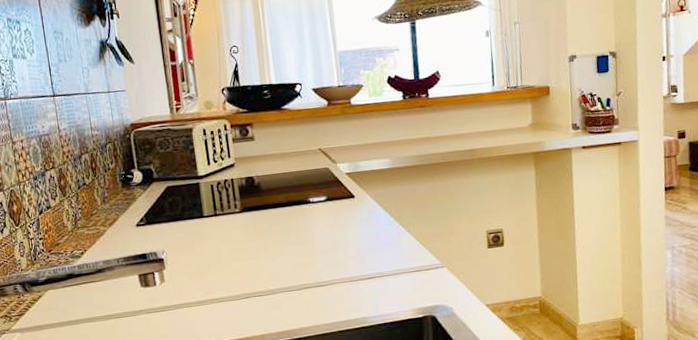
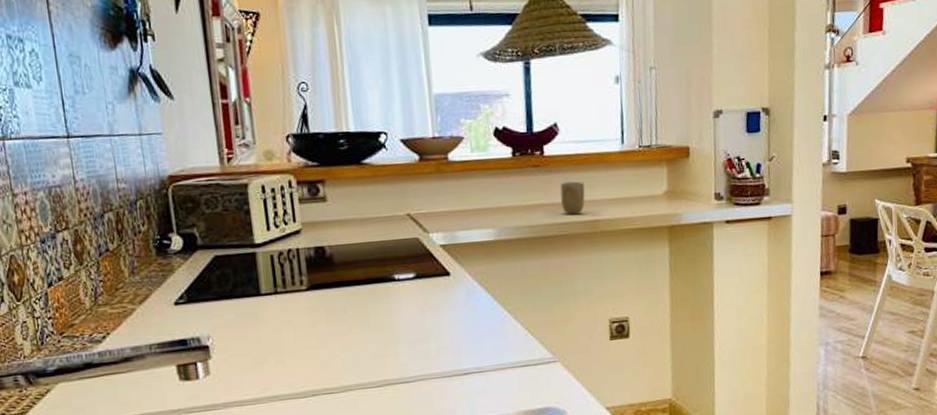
cup: none [442,117,464,145] -> present [560,181,585,215]

